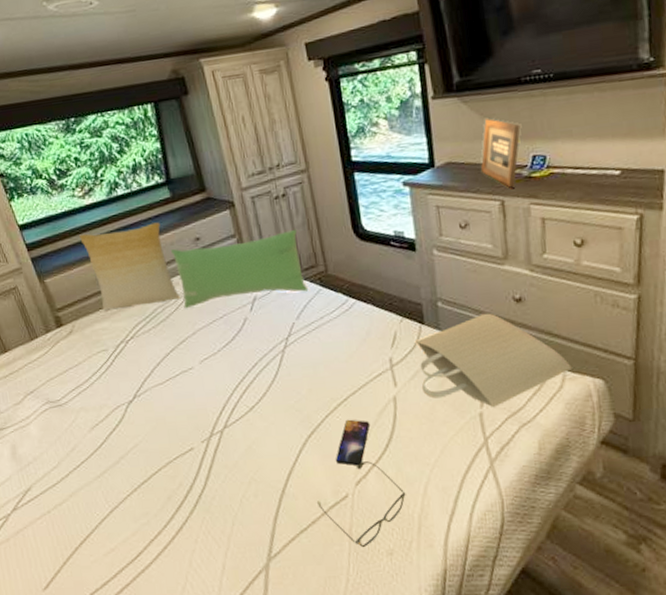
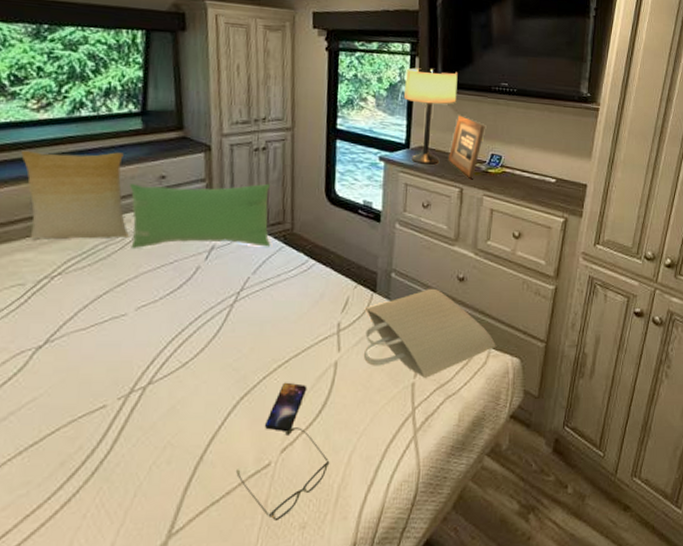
table lamp: none [416,69,481,182] -> present [403,68,458,165]

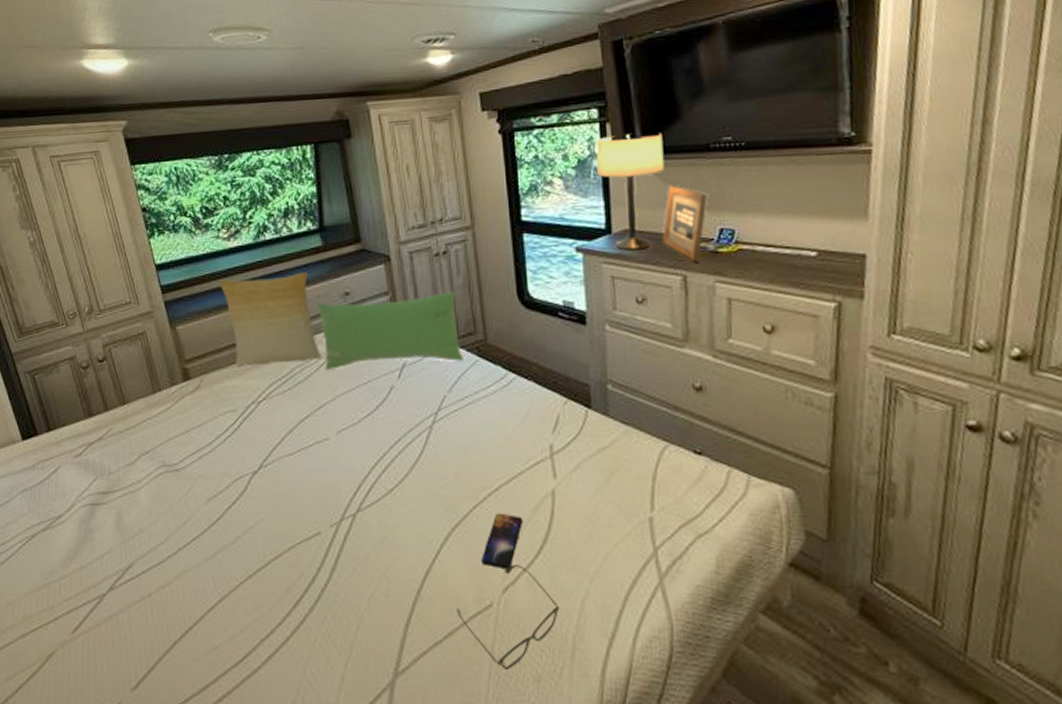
tote bag: present [363,288,496,378] -> none [581,401,757,512]

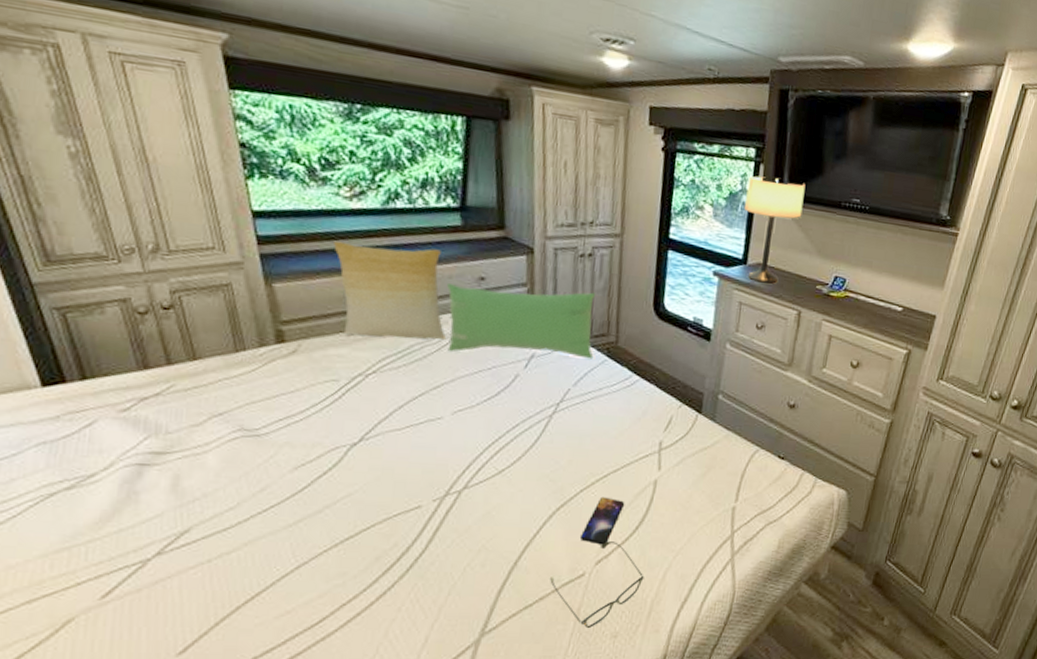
picture frame: present [663,185,708,262] -> none [788,232,831,301]

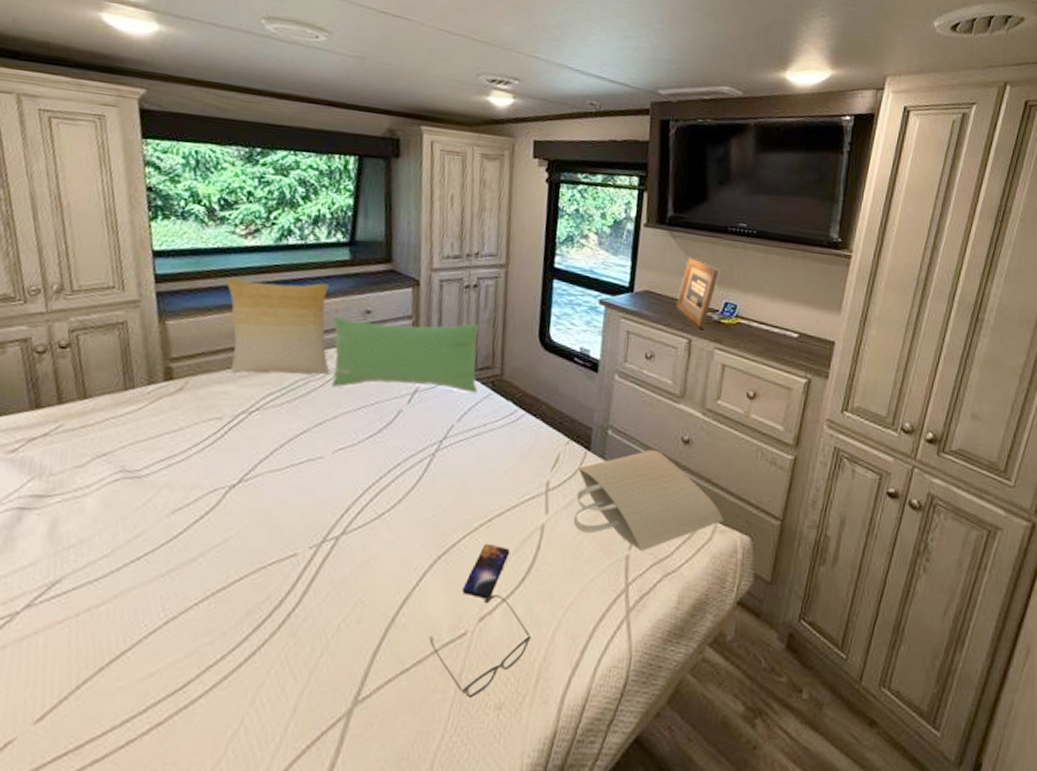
tote bag: none [684,413,823,503] -> present [573,449,724,551]
table lamp: present [743,176,806,284] -> none [628,203,691,312]
picture frame: none [788,232,831,301] -> present [677,258,719,329]

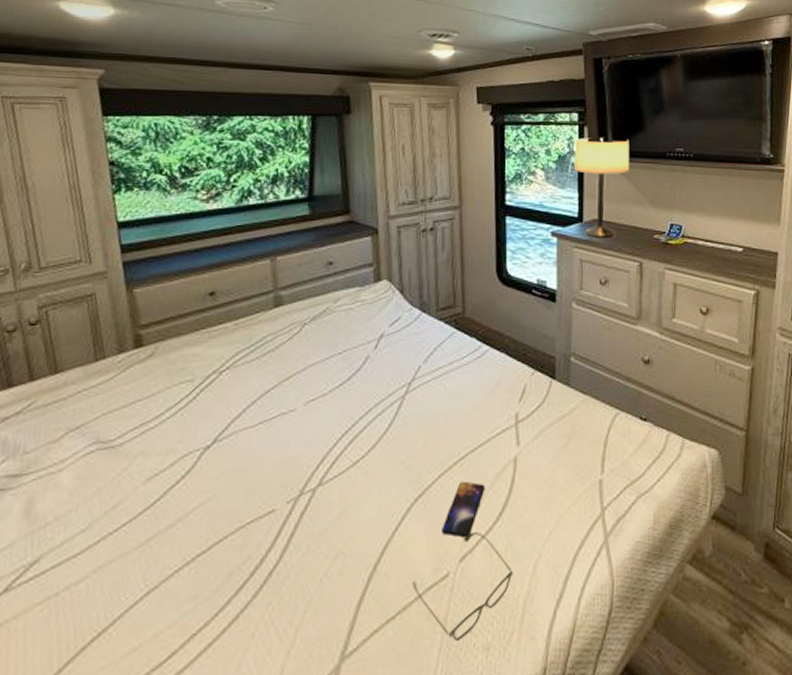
pillow: present [226,277,330,376] -> none [191,239,297,333]
pillow: present [331,318,481,393] -> none [297,265,442,340]
tote bag: present [573,449,724,551] -> none [544,372,690,474]
table lamp: none [628,203,691,312] -> present [573,137,630,238]
picture frame: present [677,258,719,329] -> none [625,185,662,251]

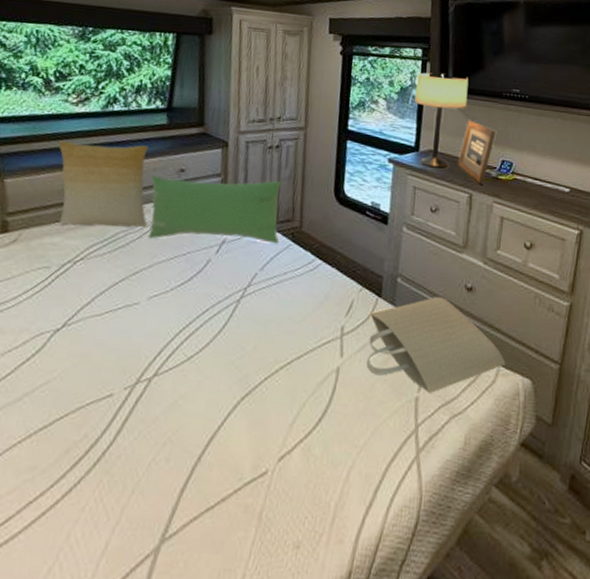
pillow: none [191,239,297,333] -> present [58,140,149,228]
pillow: none [297,265,442,340] -> present [148,176,283,244]
eyeglasses: present [412,532,513,642] -> none [233,435,328,537]
smartphone: present [442,481,484,538] -> none [264,385,307,439]
tote bag: none [544,372,690,474] -> present [366,296,506,393]
picture frame: none [625,185,662,251] -> present [458,120,496,185]

